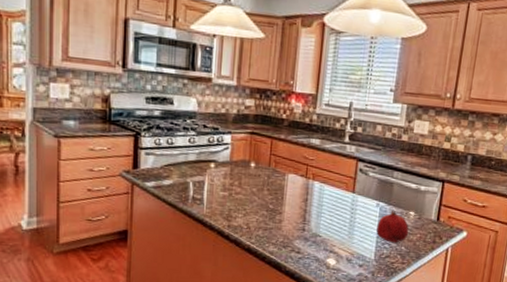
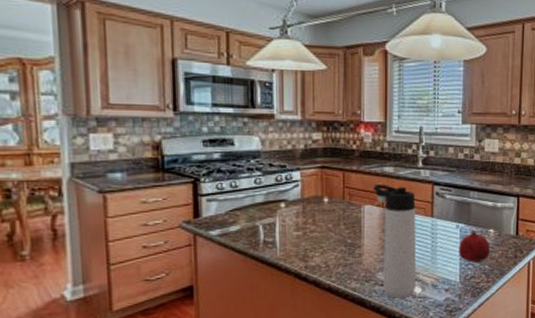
thermos bottle: none [298,154,339,268] -> present [373,183,417,299]

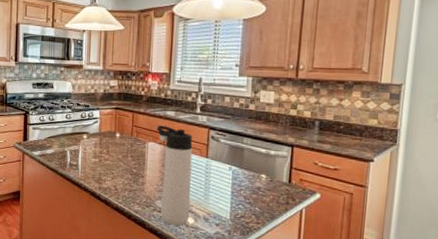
fruit: present [459,230,491,263] -> none [230,174,262,204]

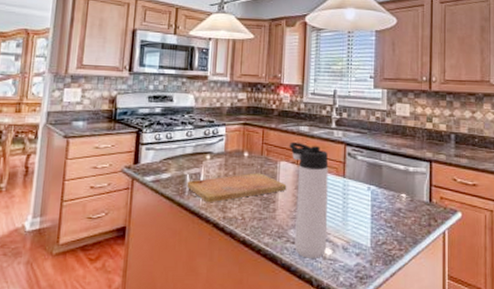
cutting board: none [68,151,154,175] -> present [187,173,287,203]

